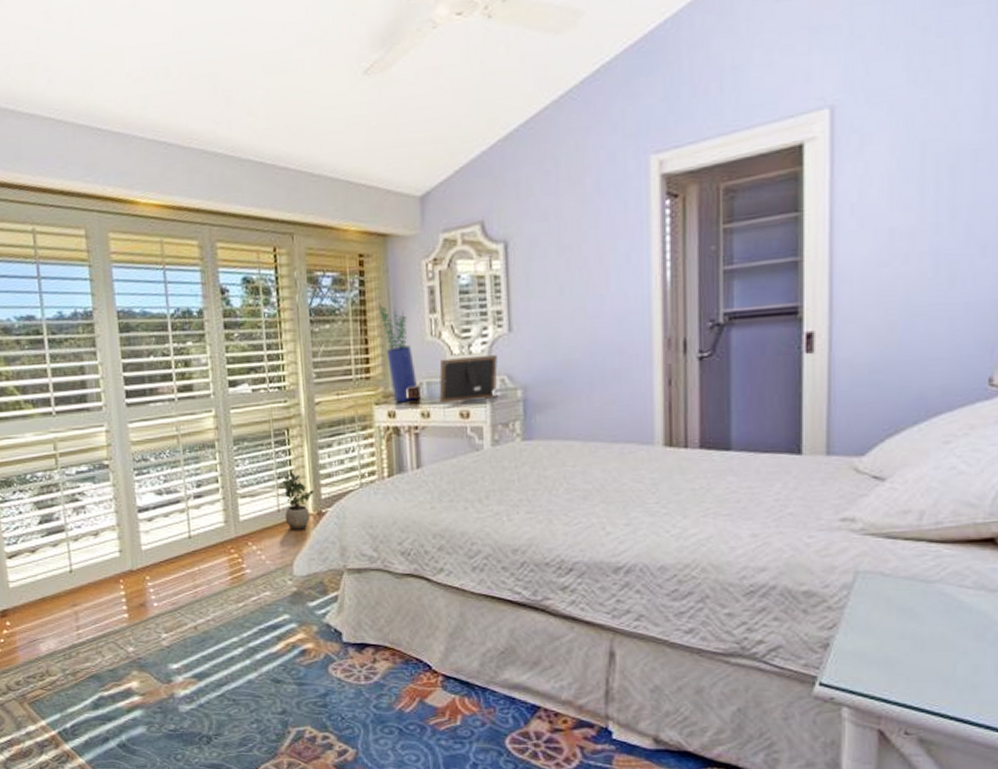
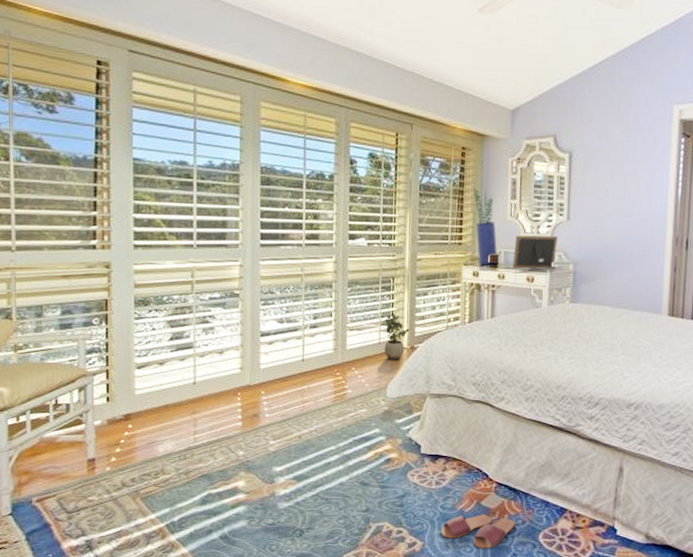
slippers: none [377,715,473,757] -> present [441,514,516,549]

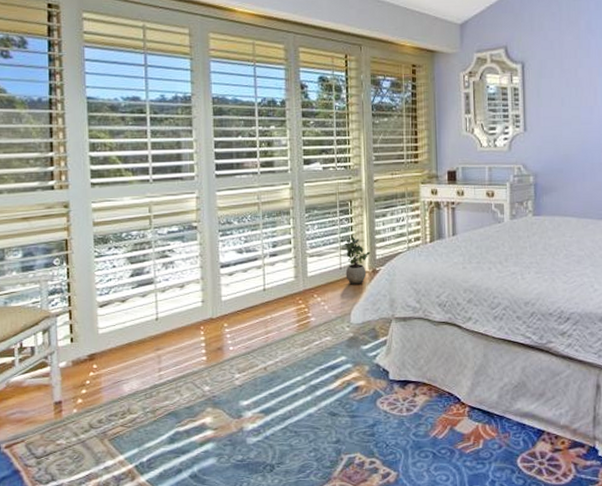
slippers: present [441,514,516,549] -> none [415,440,492,476]
vase: present [472,186,498,266] -> none [425,103,456,183]
picture frame: present [512,235,557,269] -> none [471,149,516,184]

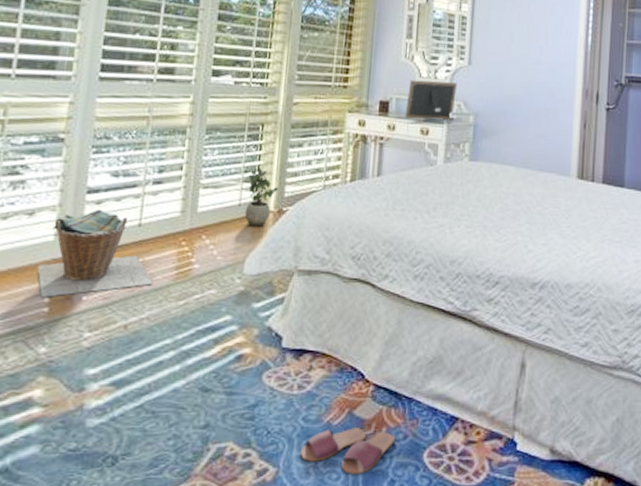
laundry basket: none [193,279,280,349] -> present [37,209,152,298]
slippers: none [415,440,492,476] -> present [301,428,396,474]
picture frame: none [471,149,516,184] -> present [405,80,457,120]

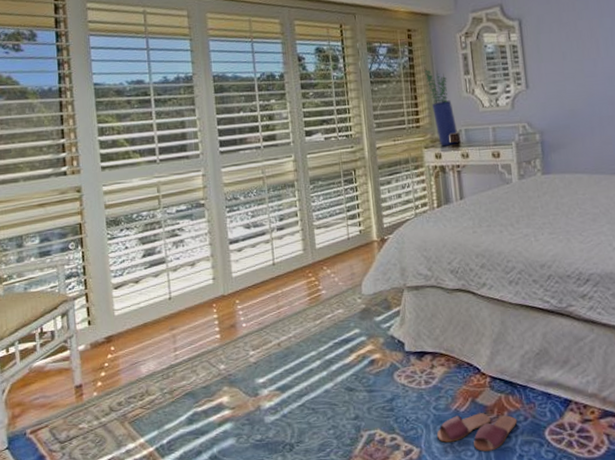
laundry basket: present [37,209,152,298] -> none [205,255,292,327]
potted plant: present [244,167,279,227] -> none [351,206,378,255]
vase: none [362,21,389,114] -> present [423,66,459,147]
picture frame: present [405,80,457,120] -> none [474,107,520,146]

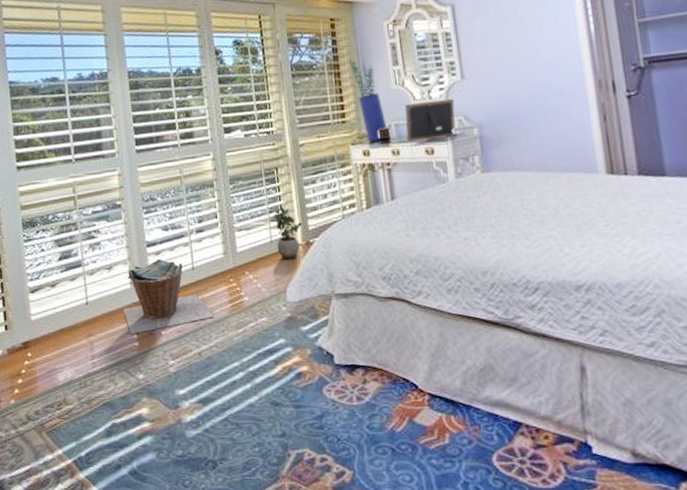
laundry basket: none [205,255,292,327] -> present [123,258,213,334]
potted plant: none [351,206,378,255] -> present [273,207,302,259]
slippers: present [437,413,518,452] -> none [371,434,461,477]
picture frame: none [474,107,520,146] -> present [405,99,456,142]

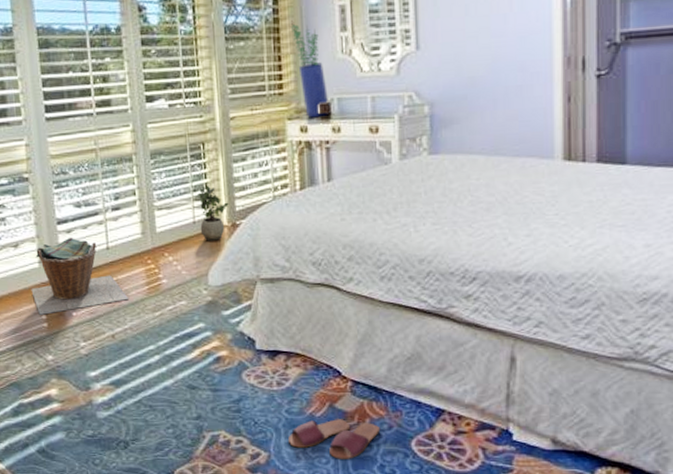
slippers: none [371,434,461,477] -> present [289,419,381,459]
picture frame: present [405,99,456,142] -> none [349,72,406,118]

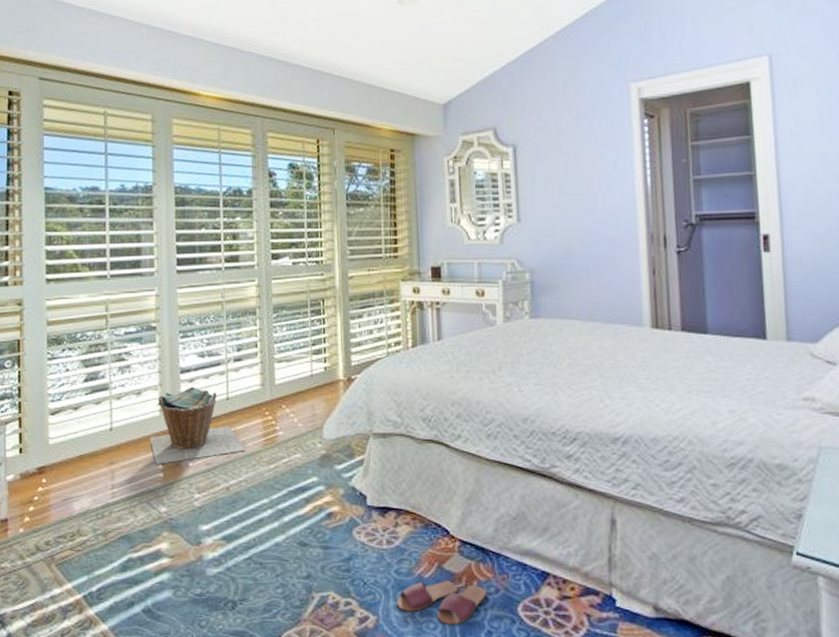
potted plant: present [198,185,229,241] -> none [316,340,345,395]
vase: present [290,20,330,118] -> none [405,191,440,280]

